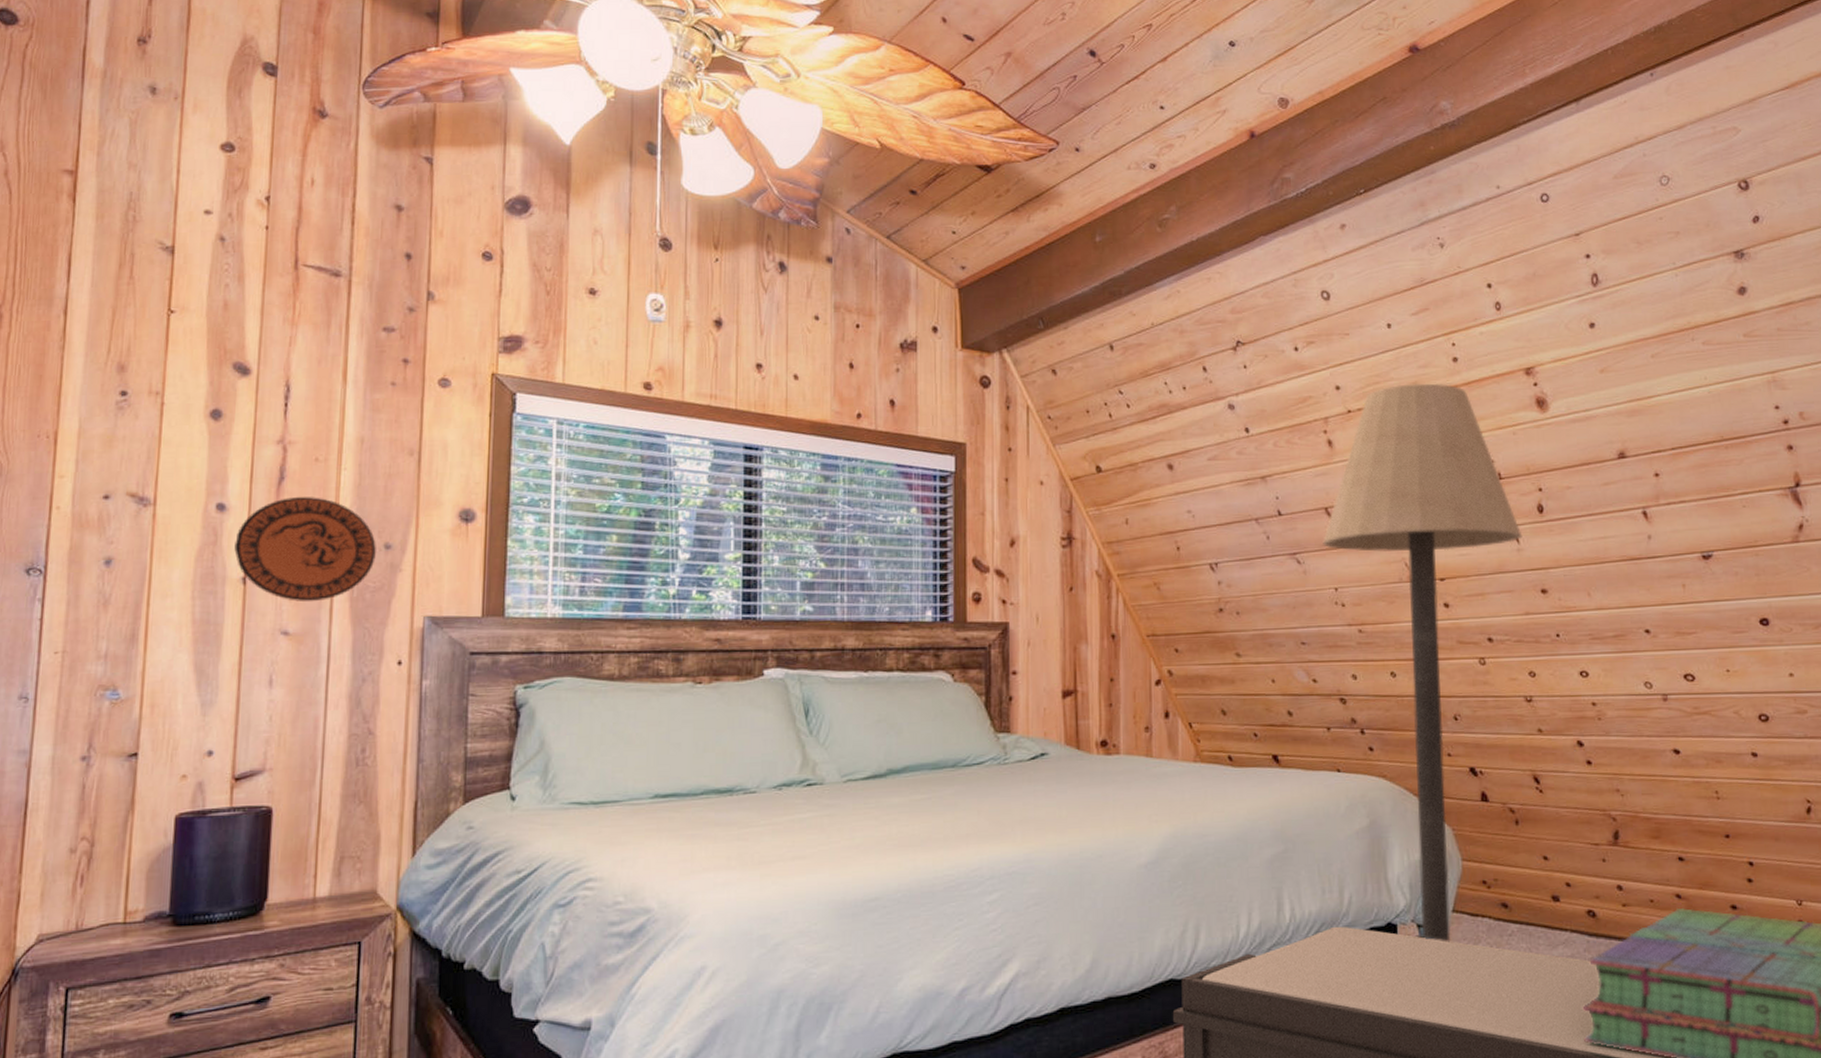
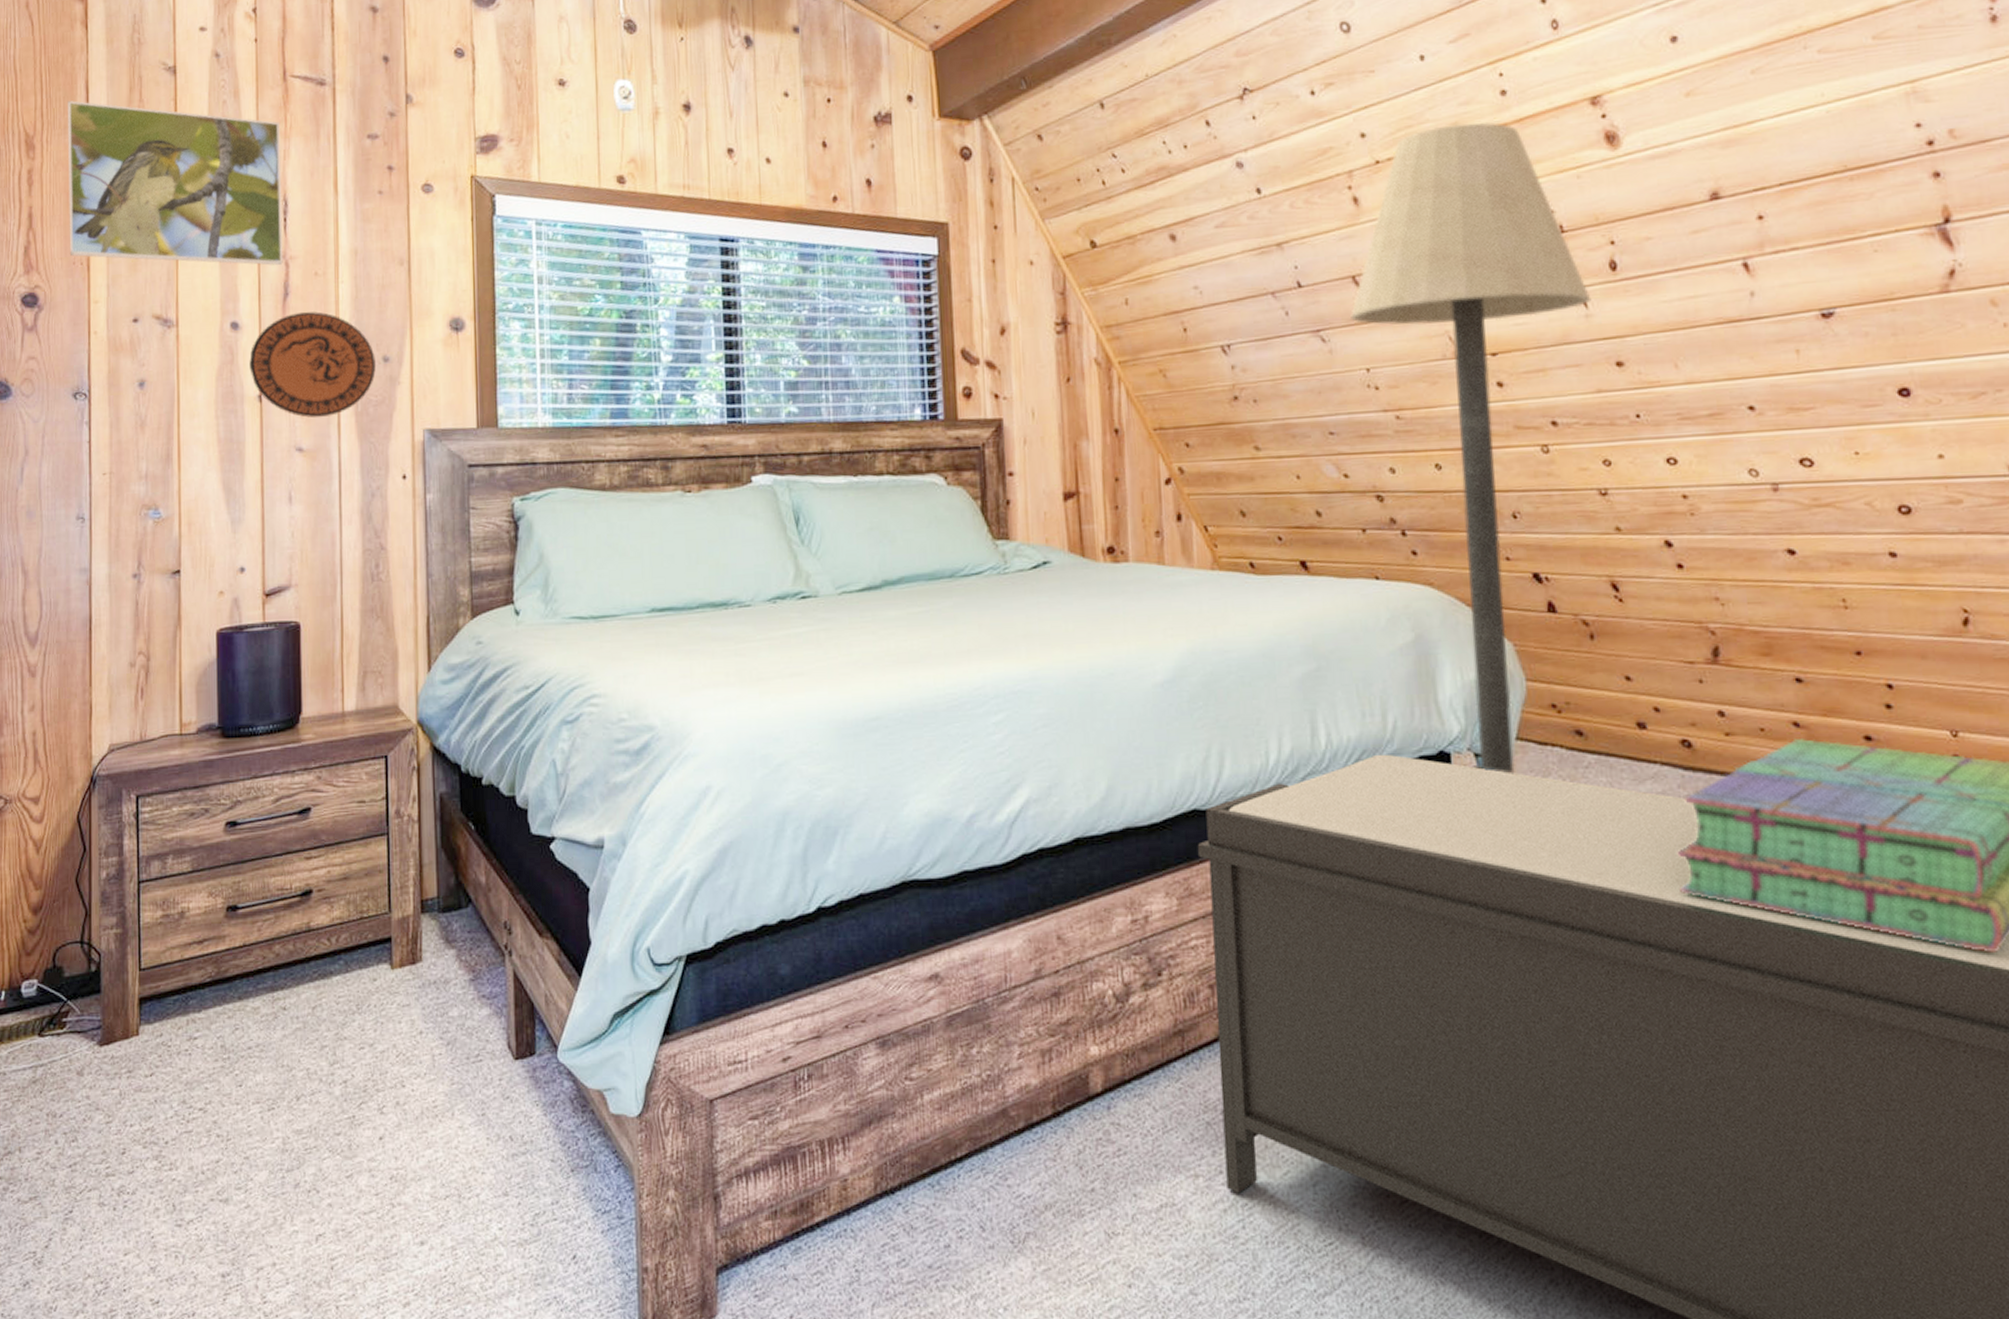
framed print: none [34,272,288,450] -> present [68,101,283,266]

